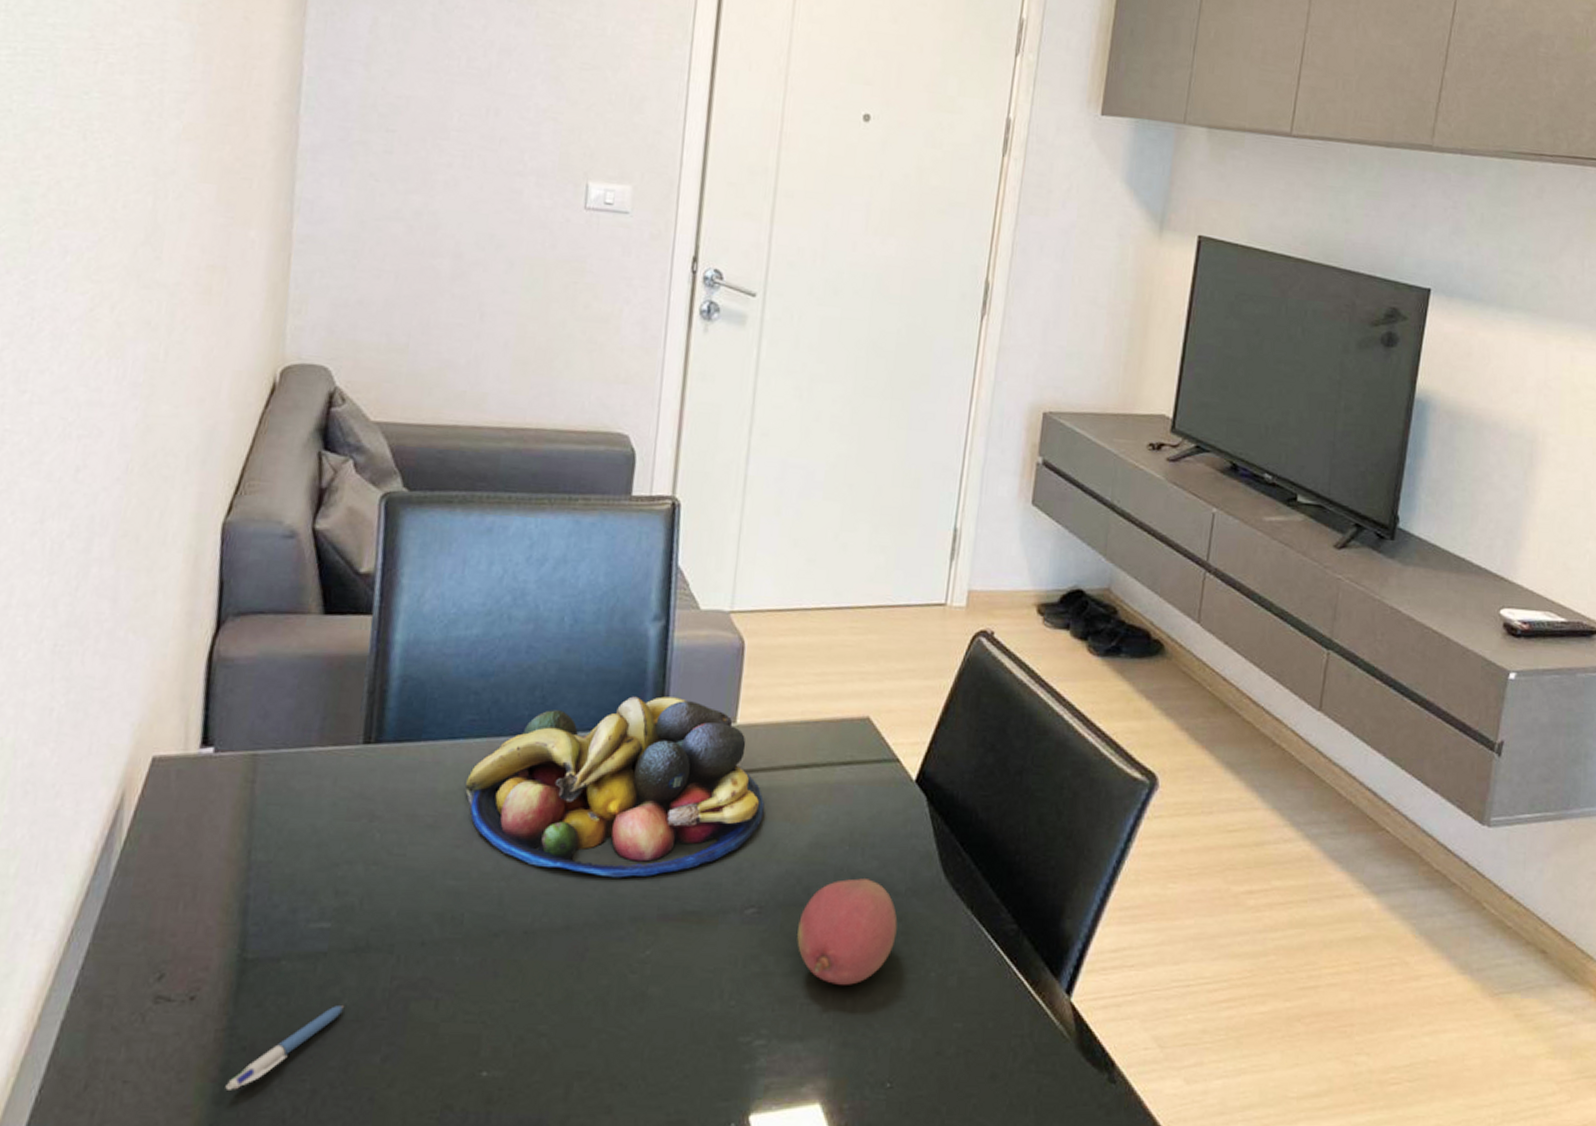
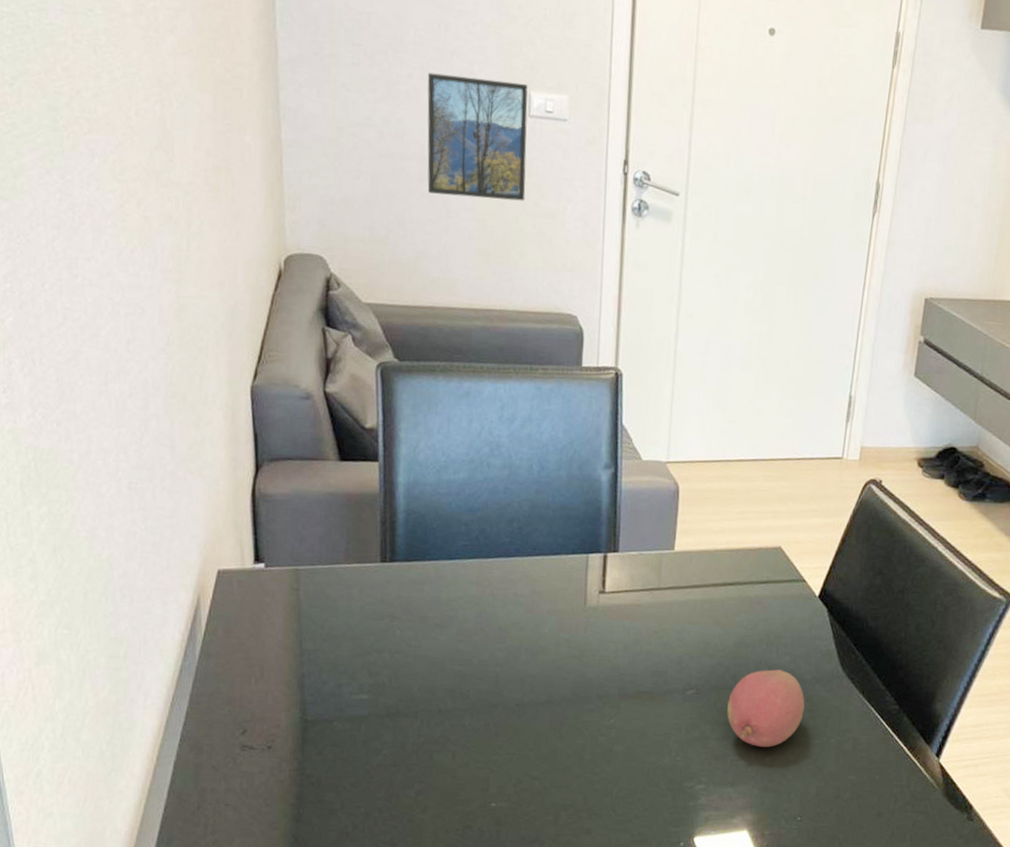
pen: present [225,1004,345,1090] -> none [301,754,385,812]
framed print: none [460,161,586,303] -> present [427,72,528,201]
fruit bowl: present [465,696,765,878] -> none [463,528,699,666]

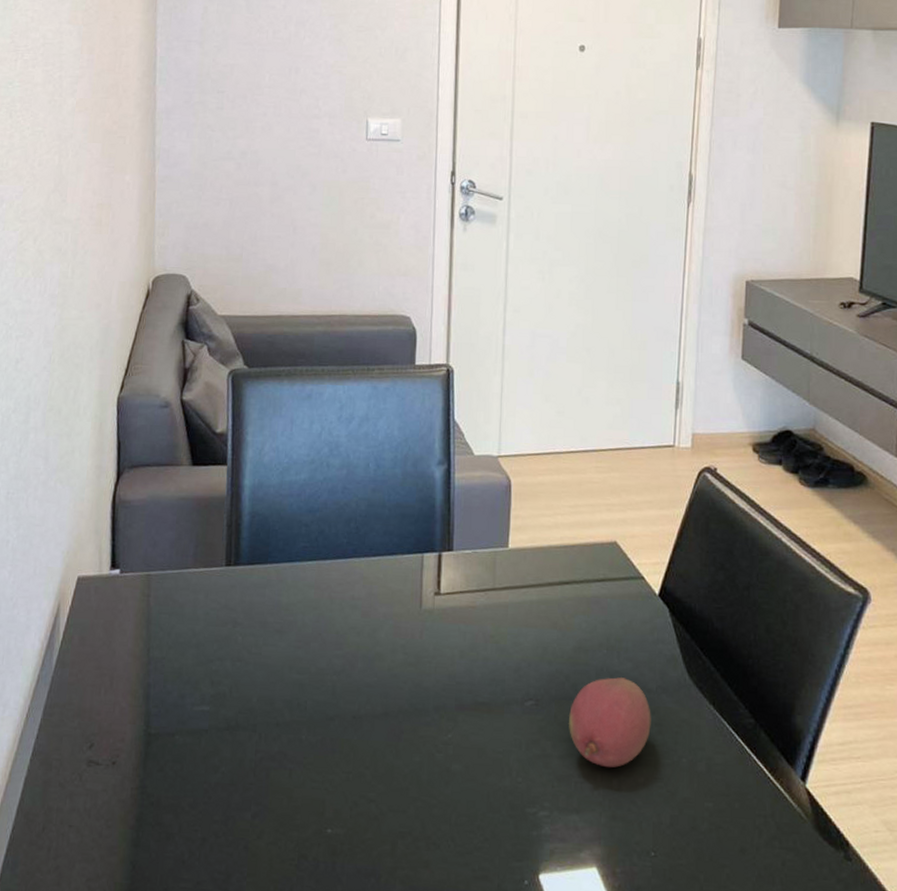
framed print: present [427,72,528,201] -> none [277,109,366,215]

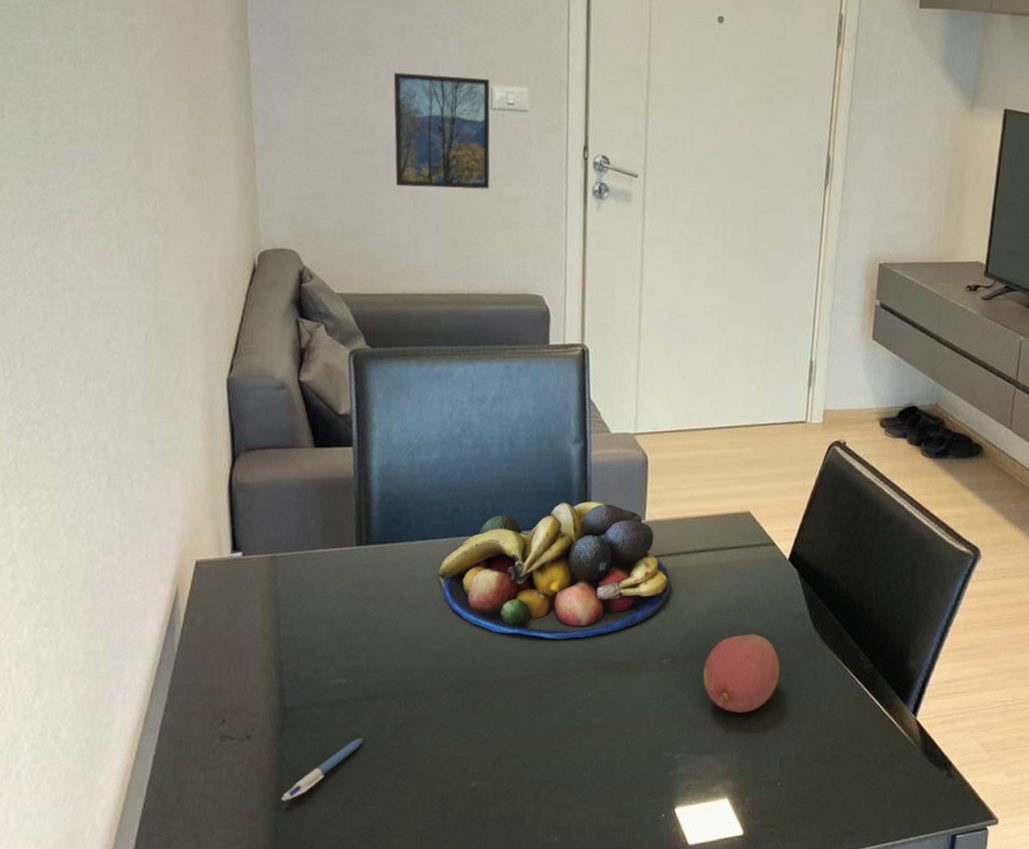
pen: none [140,771,223,836] -> present [281,738,364,801]
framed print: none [277,109,366,215] -> present [393,72,490,189]
fruit bowl: none [302,526,535,674] -> present [439,501,672,640]

